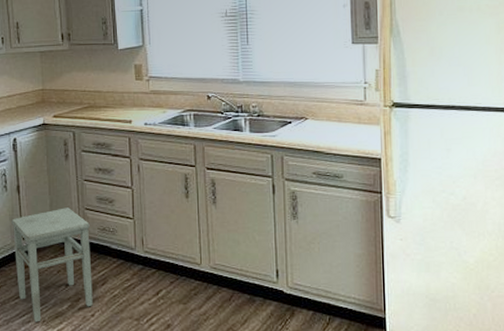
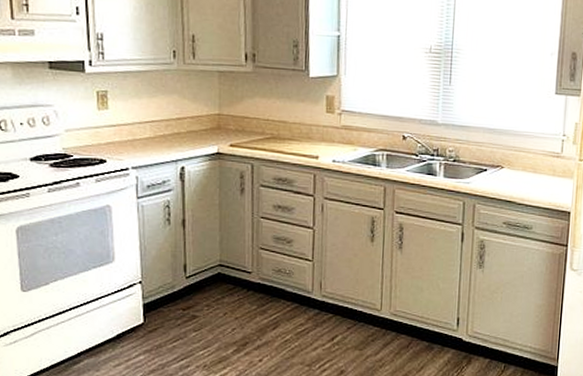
stool: present [11,207,93,322] -> none [173,246,264,367]

